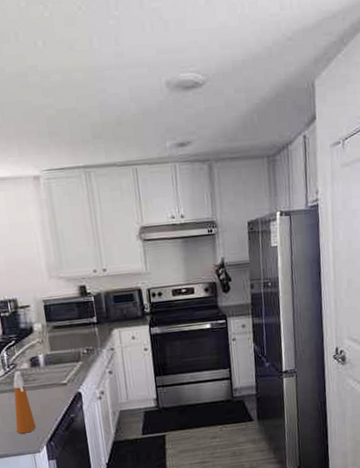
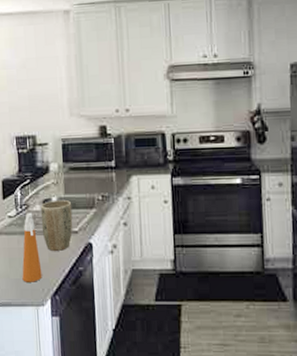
plant pot: none [28,356,62,403] -> present [40,199,73,251]

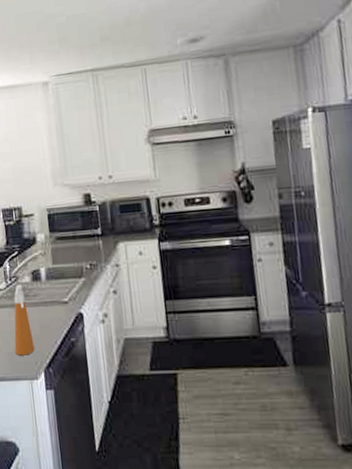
plant pot: present [40,199,73,251] -> none [29,269,63,323]

